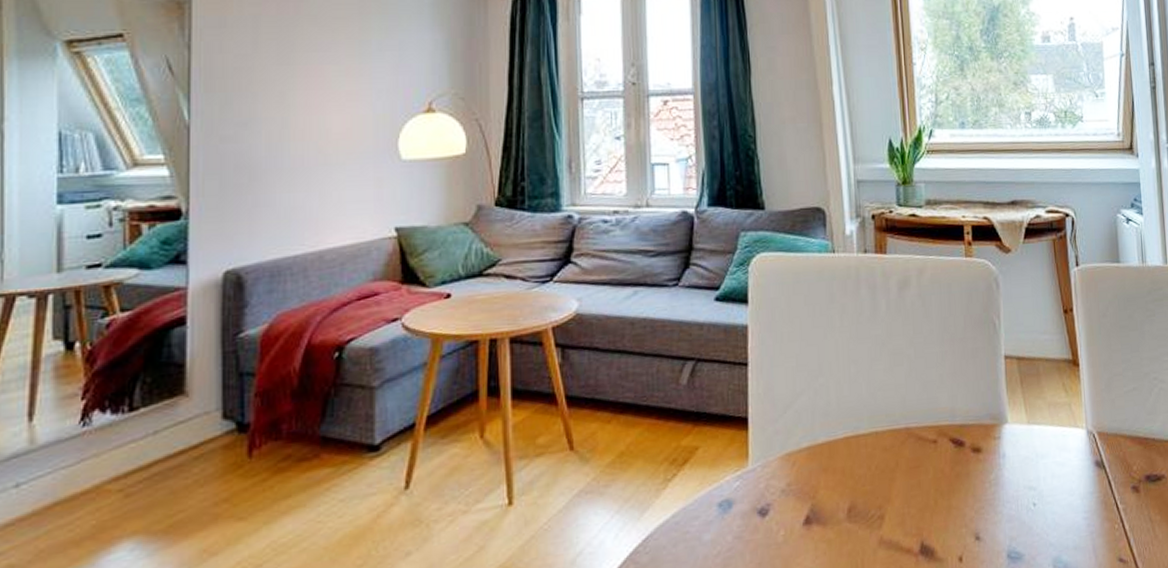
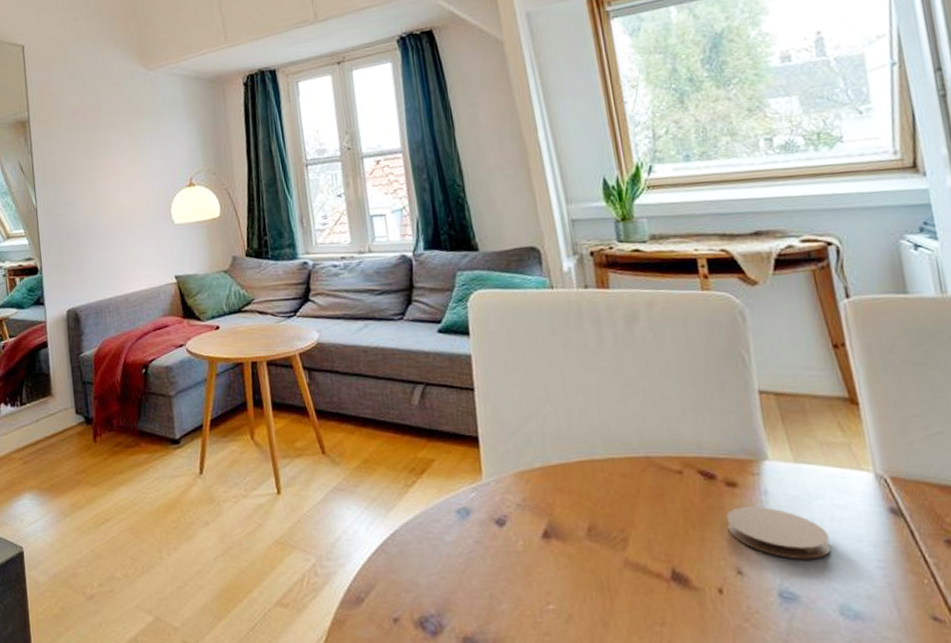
coaster: none [970,470,1051,519] -> present [726,507,831,560]

